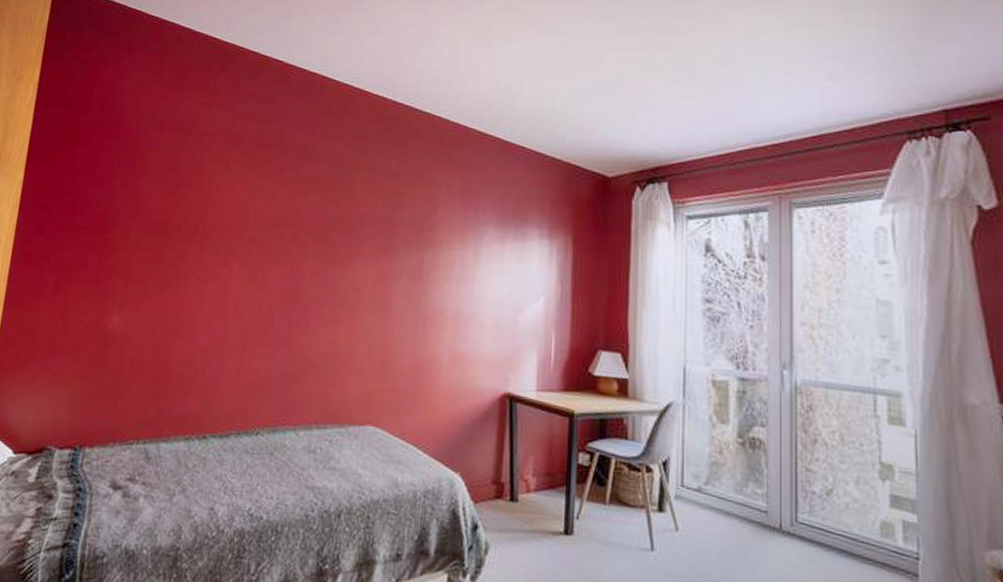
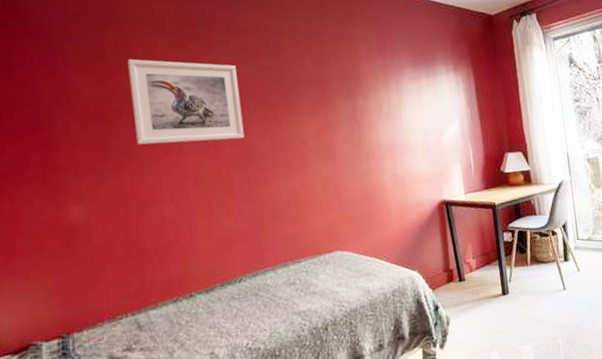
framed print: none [189,172,302,275] -> present [127,59,244,145]

